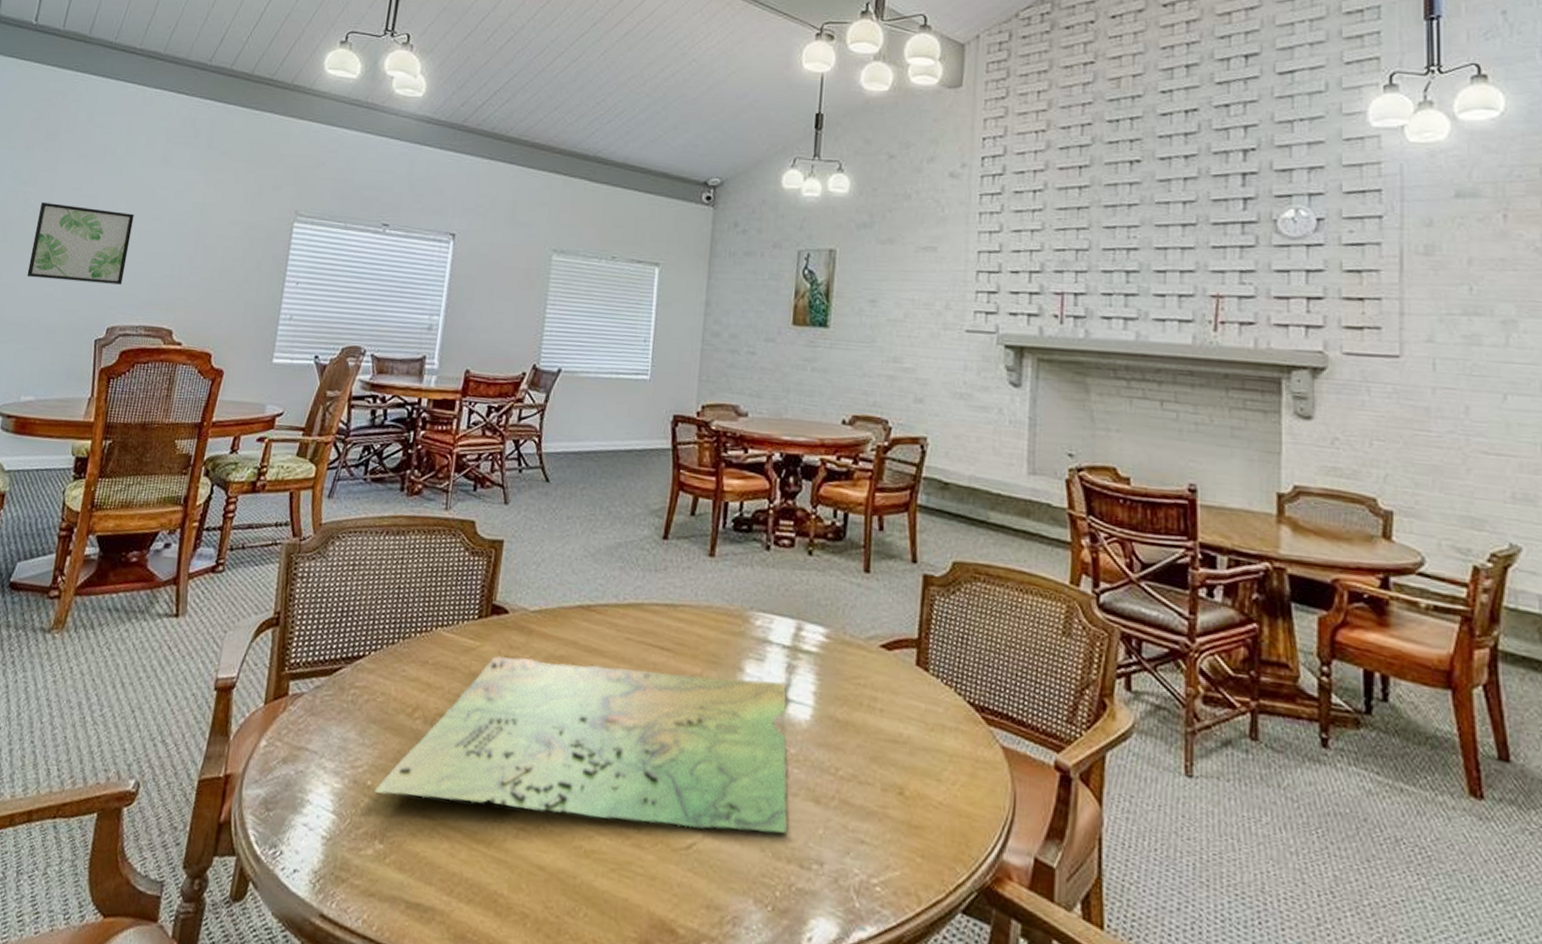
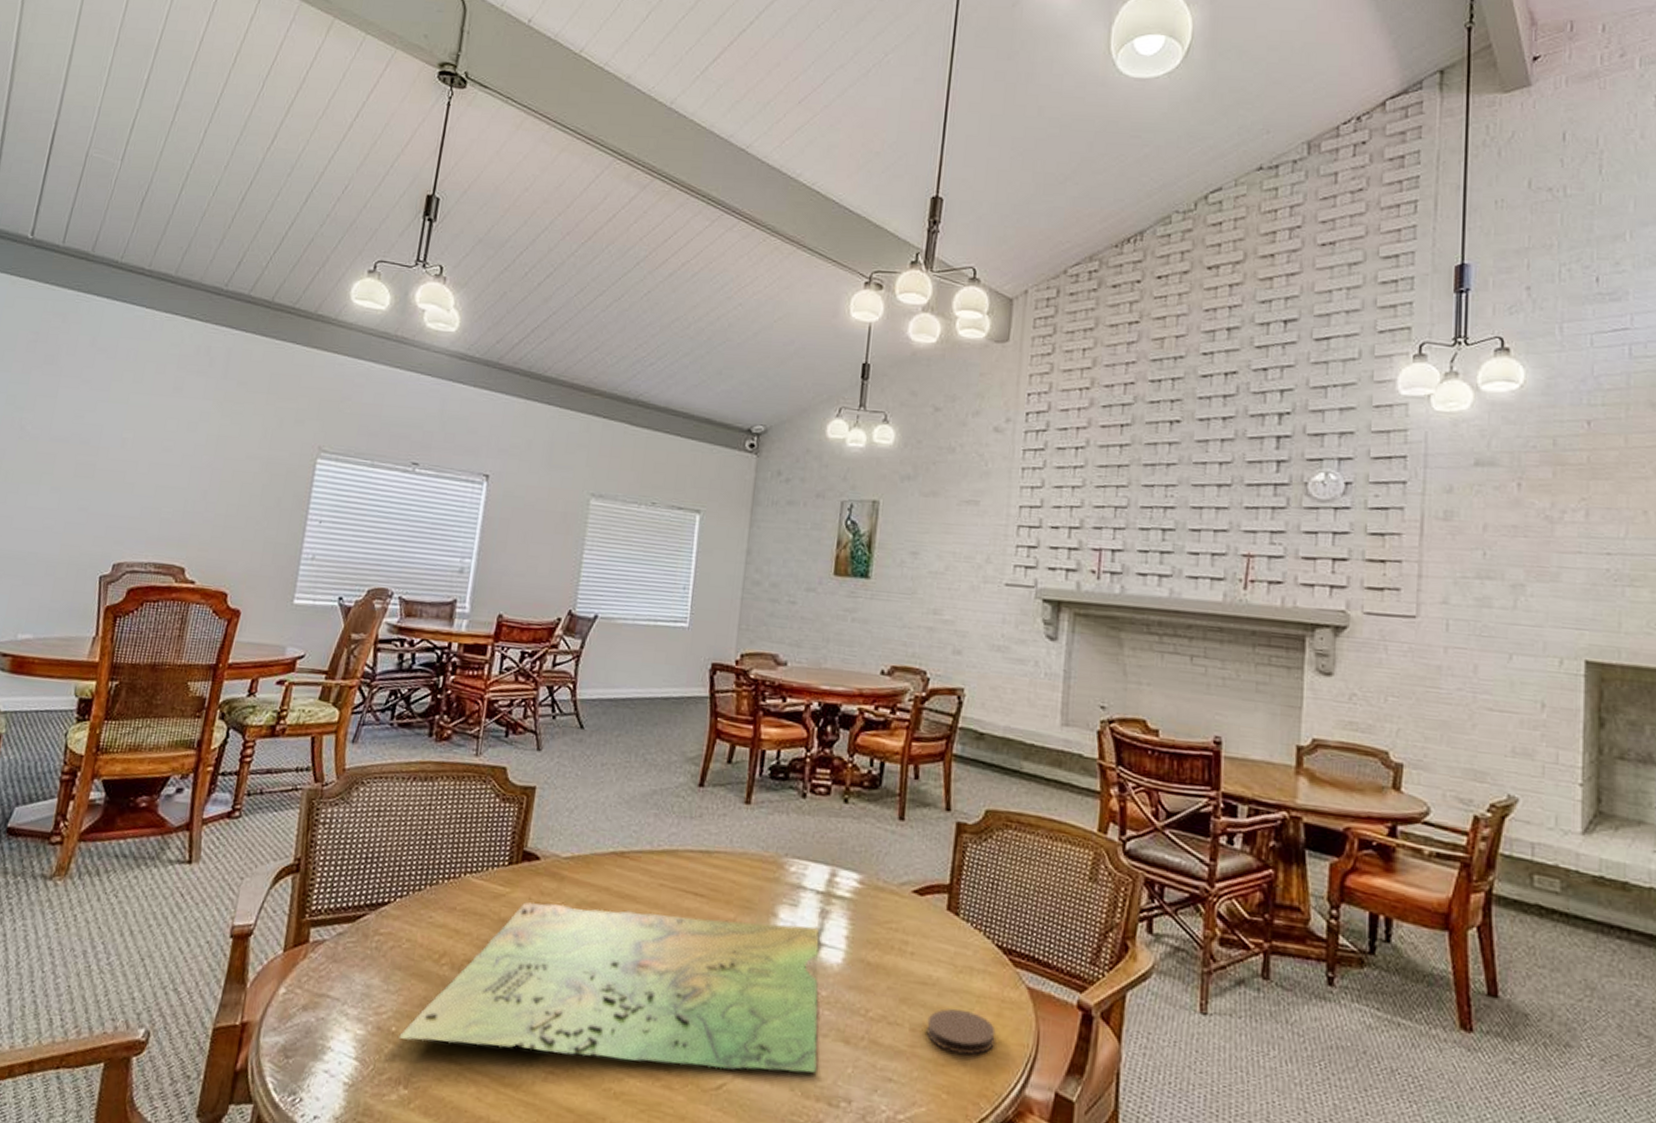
wall art: present [27,202,134,285] -> none [23,430,143,519]
coaster: none [898,768,970,817] -> present [926,1009,996,1055]

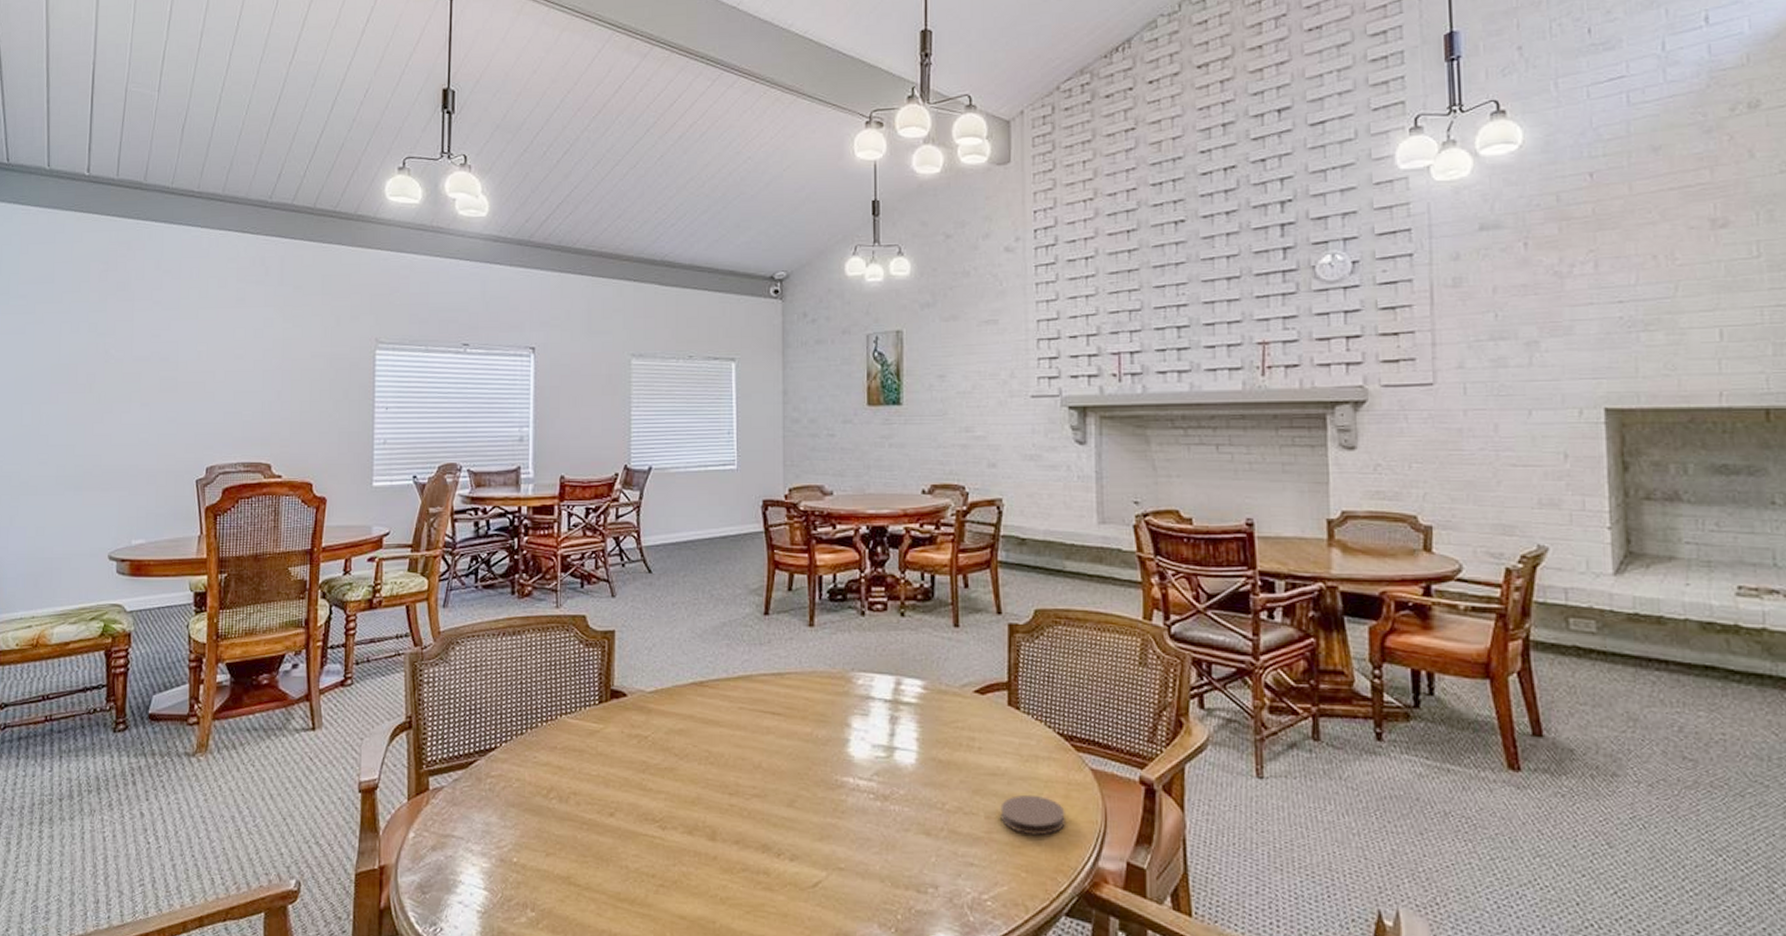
board game: present [399,902,819,1073] -> none [521,732,902,869]

